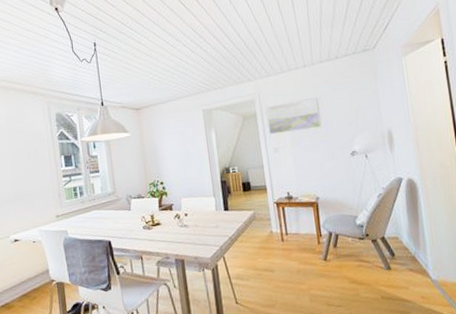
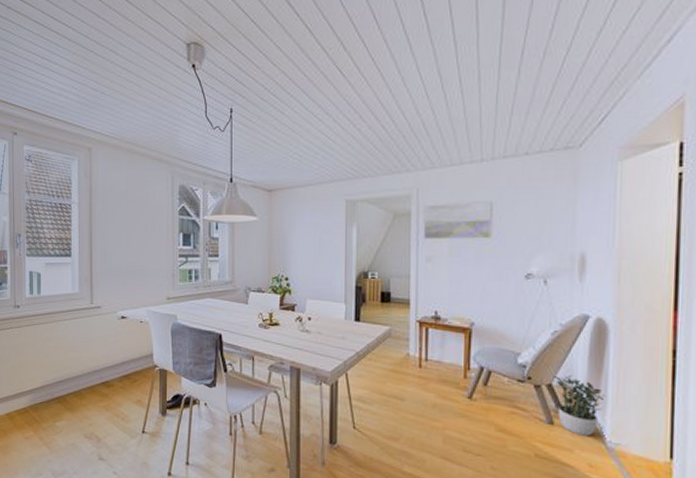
potted plant: none [385,227,424,275] -> present [554,374,605,436]

